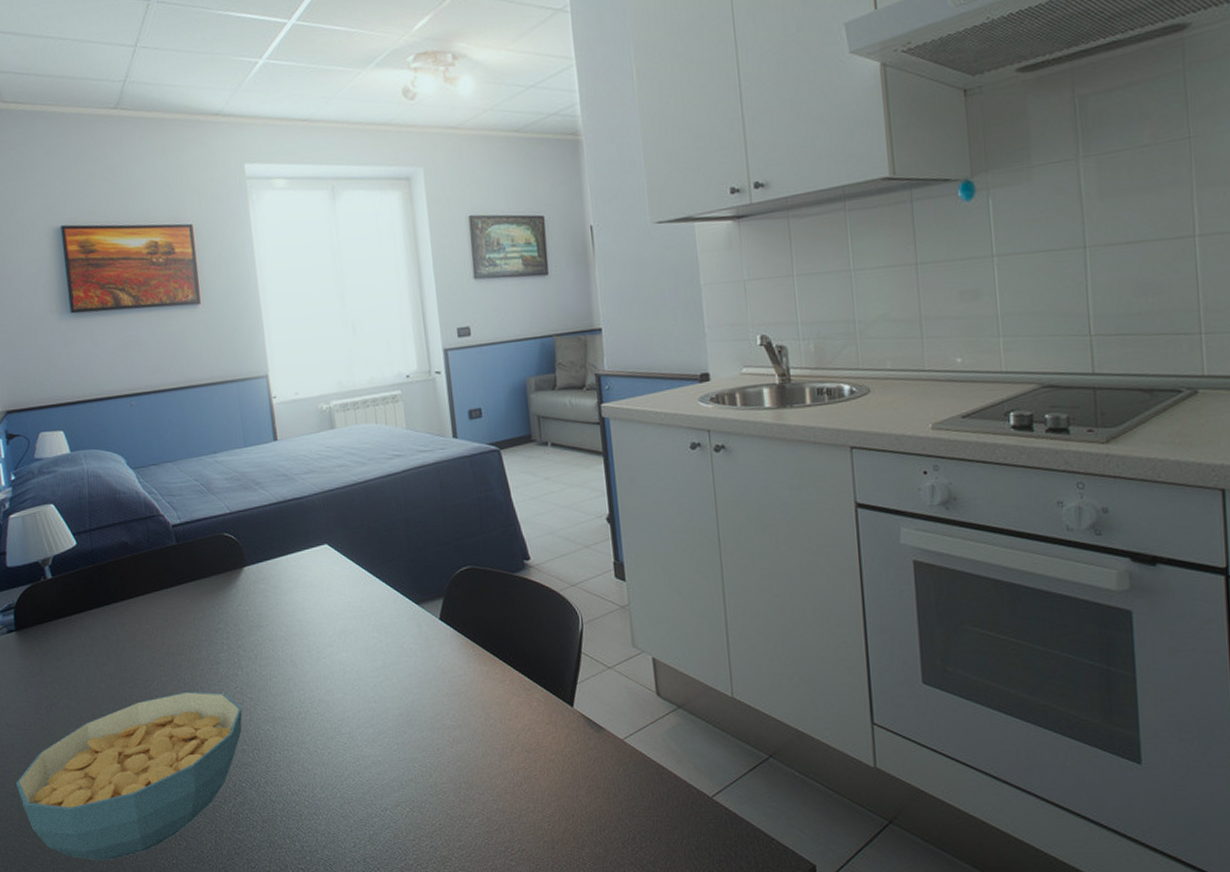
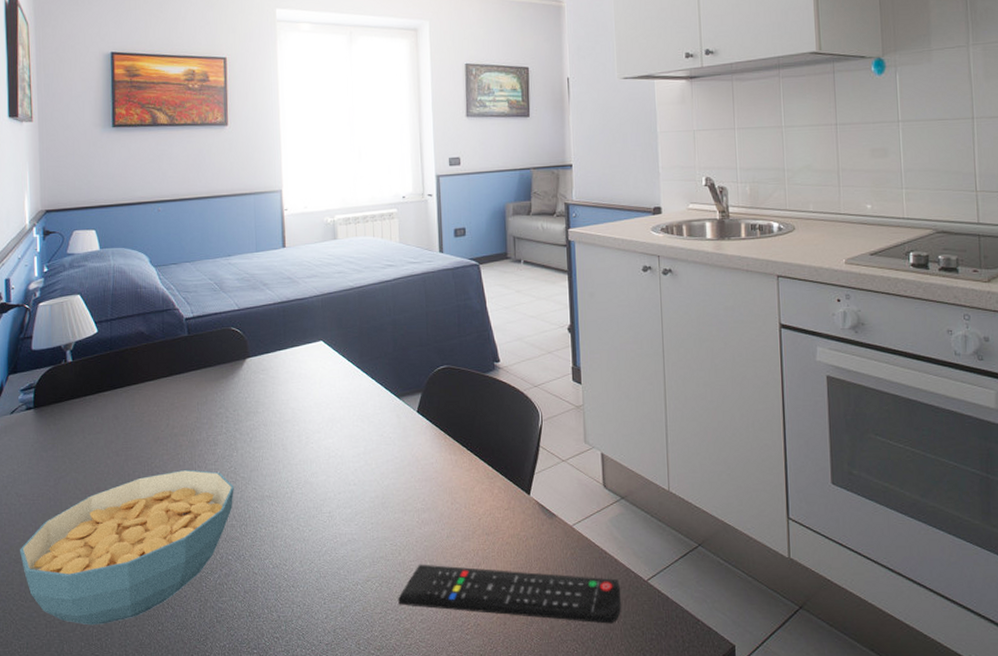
remote control: none [432,786,683,846] -> present [398,564,621,624]

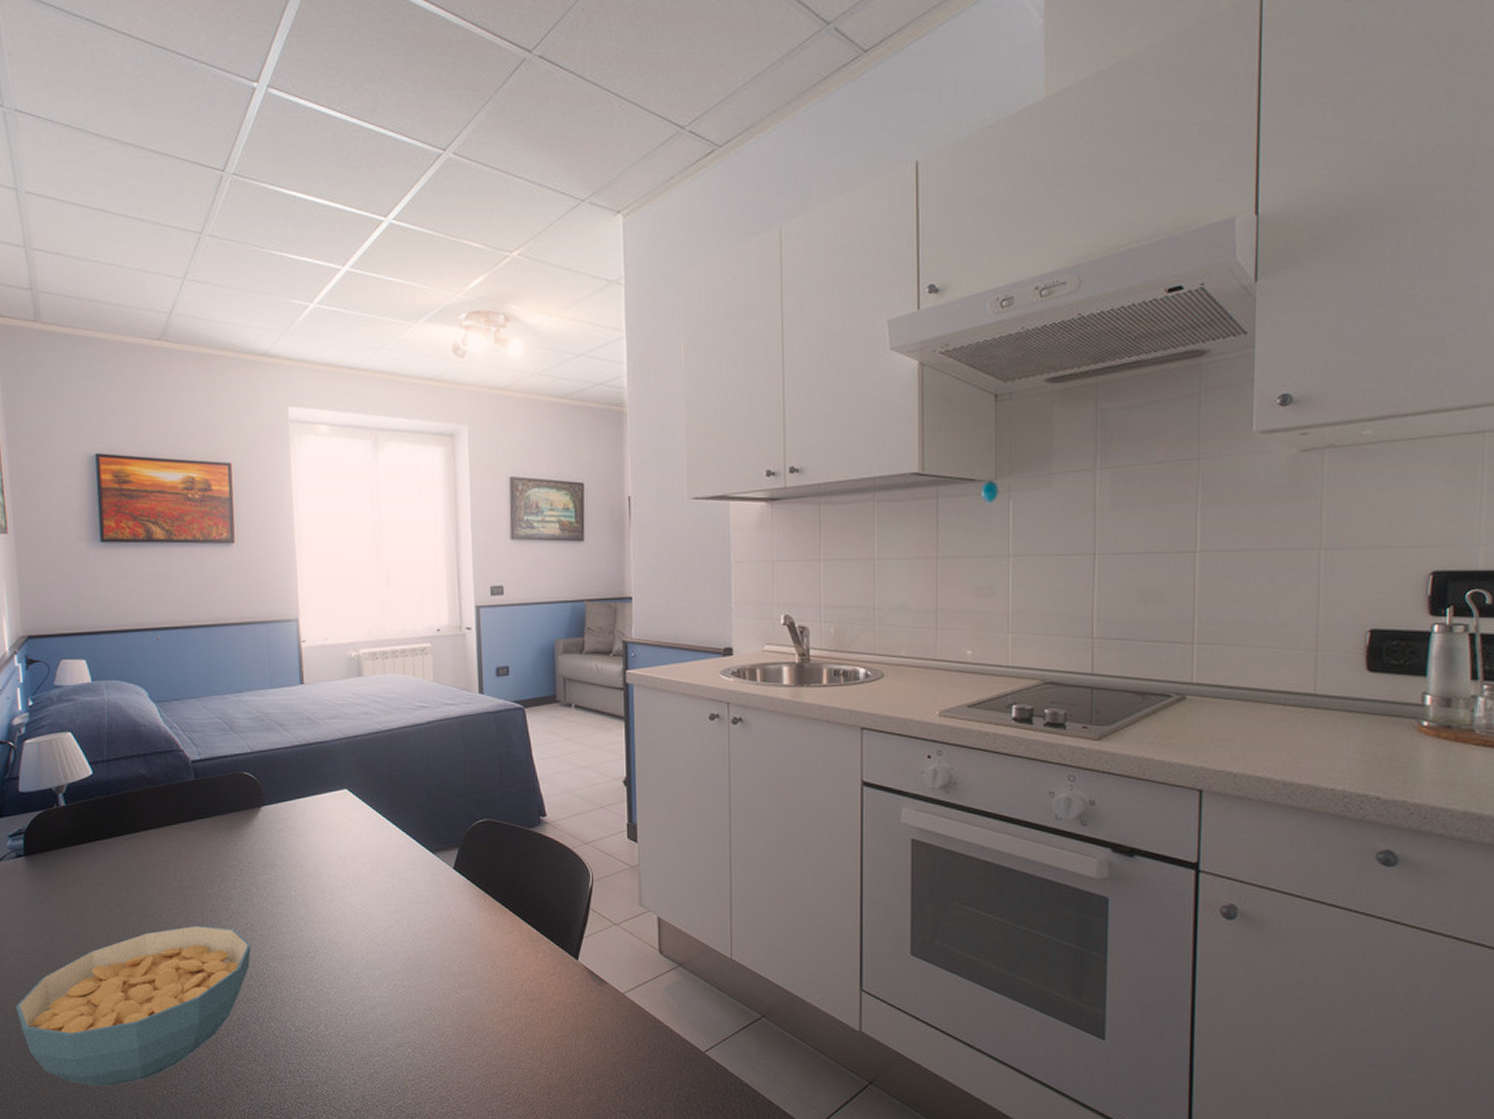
remote control: present [398,564,621,624] -> none [433,1030,675,1096]

